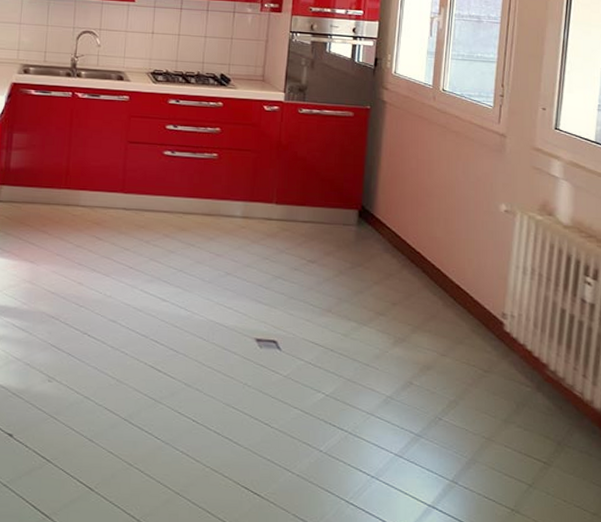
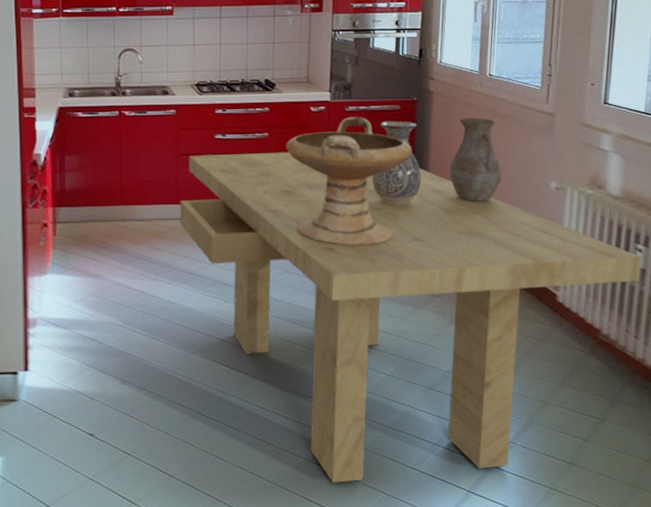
dining table: none [123,144,591,512] -> present [179,151,642,483]
decorative bowl: none [237,119,364,254] -> present [286,117,413,246]
vase: none [321,127,372,216] -> present [372,121,422,206]
pitcher: none [398,130,452,218] -> present [449,117,502,202]

